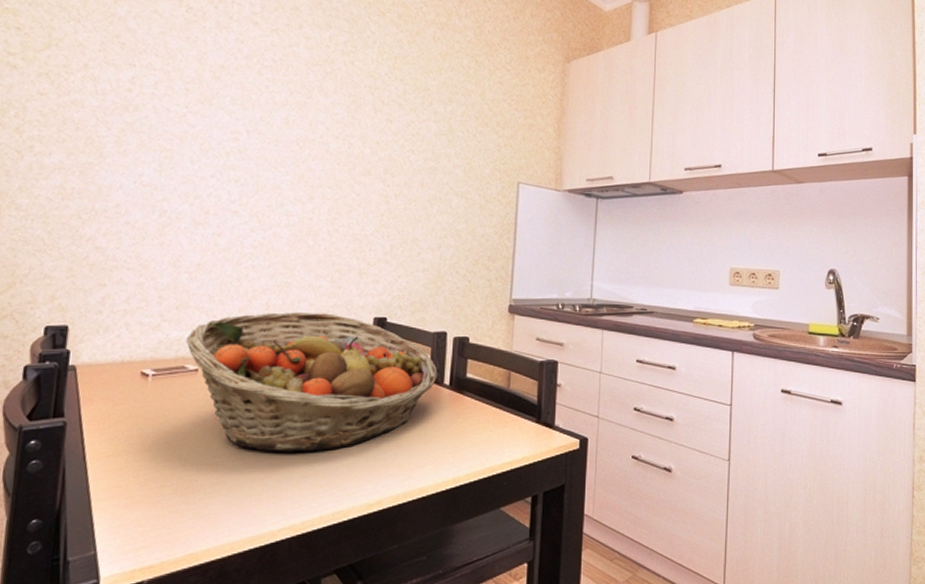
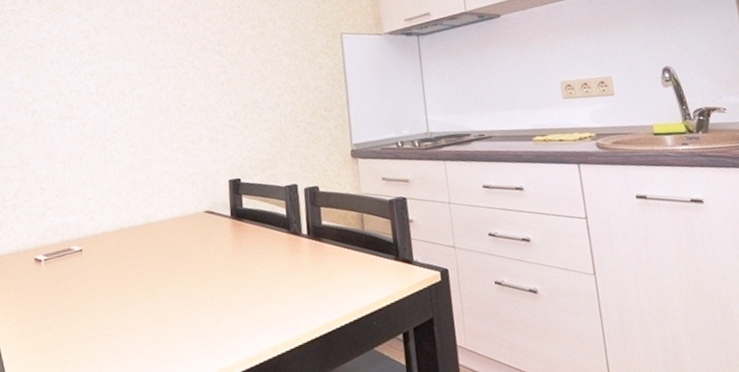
fruit basket: present [186,312,438,452] -> none [69,182,295,318]

